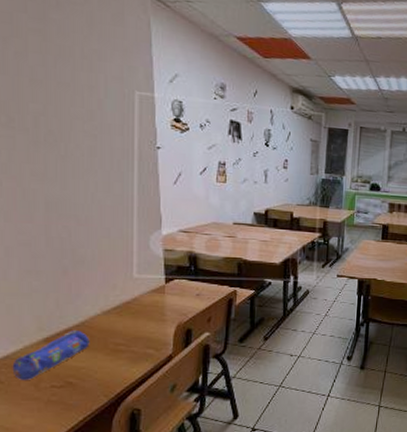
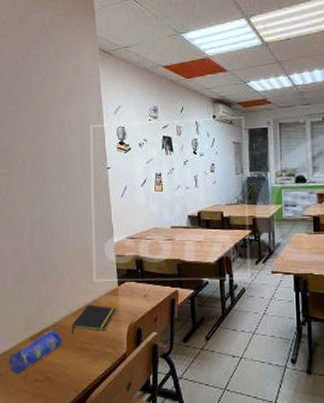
notepad: none [102,303,162,335] -> present [71,304,116,334]

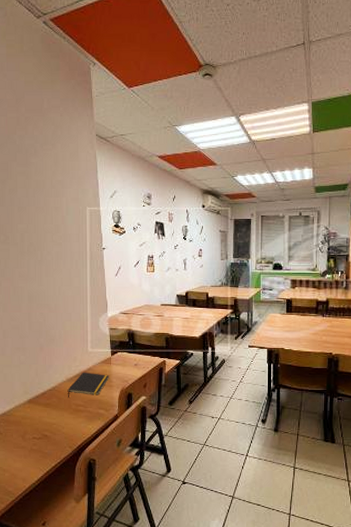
pencil case: present [9,330,62,374] -> none [7,394,59,432]

